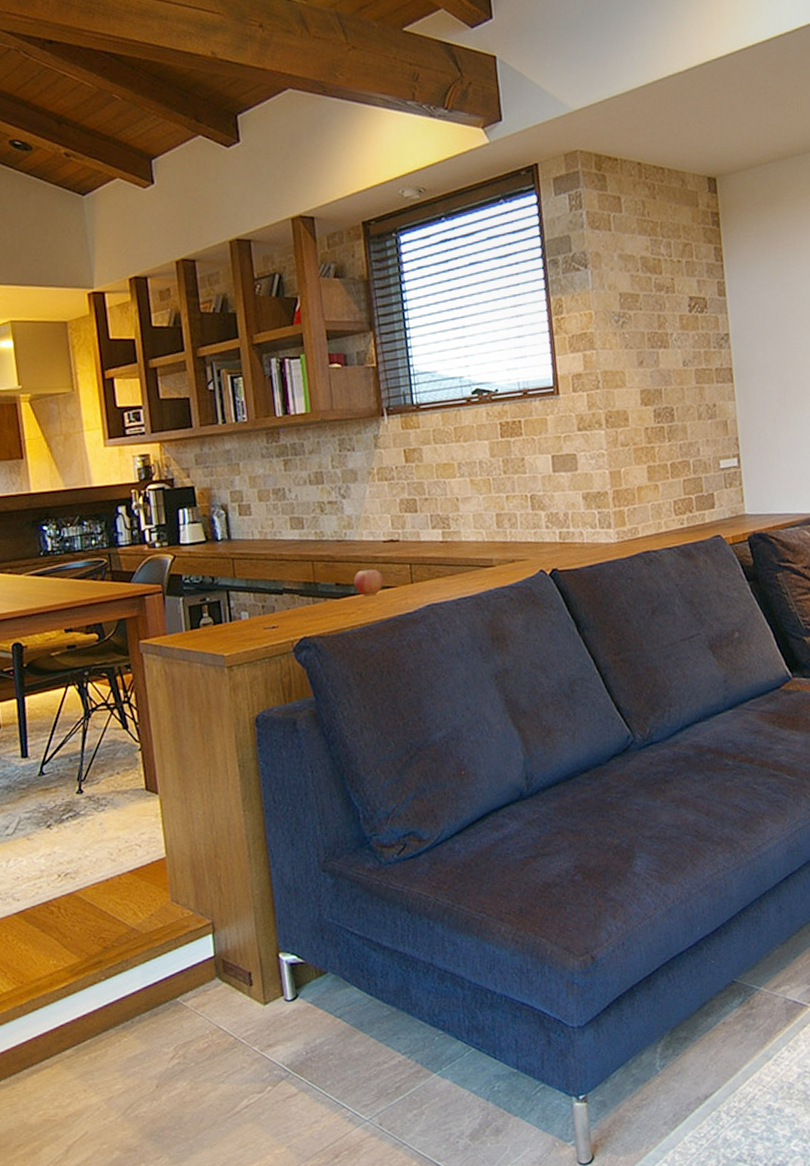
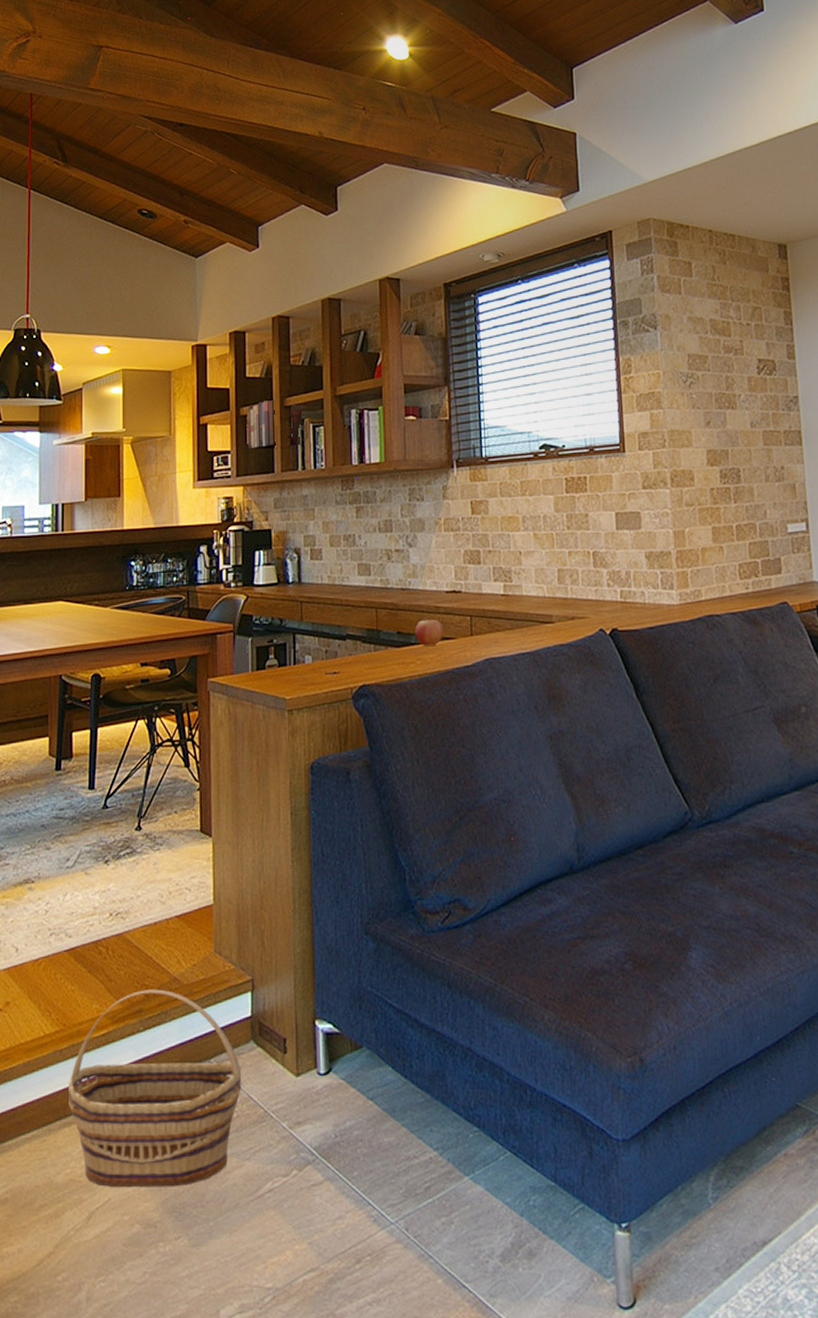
basket: none [32,940,210,1122] -> present [69,989,242,1187]
books: none [157,351,221,404] -> present [247,400,303,449]

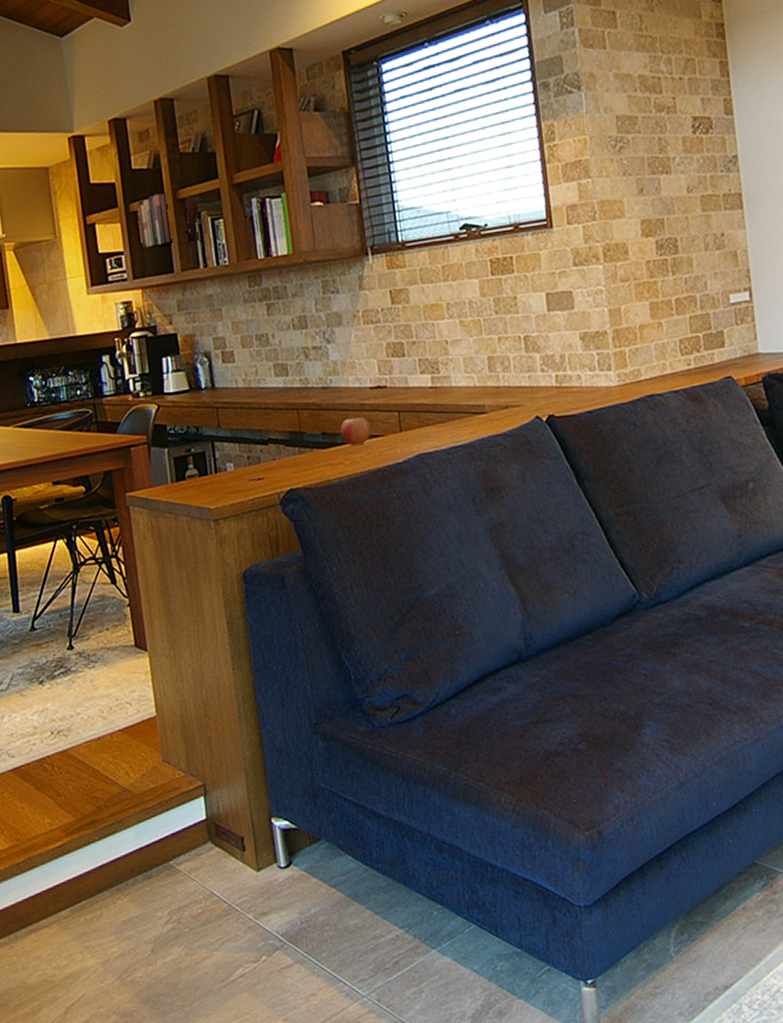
basket: present [69,989,242,1187] -> none [29,800,204,984]

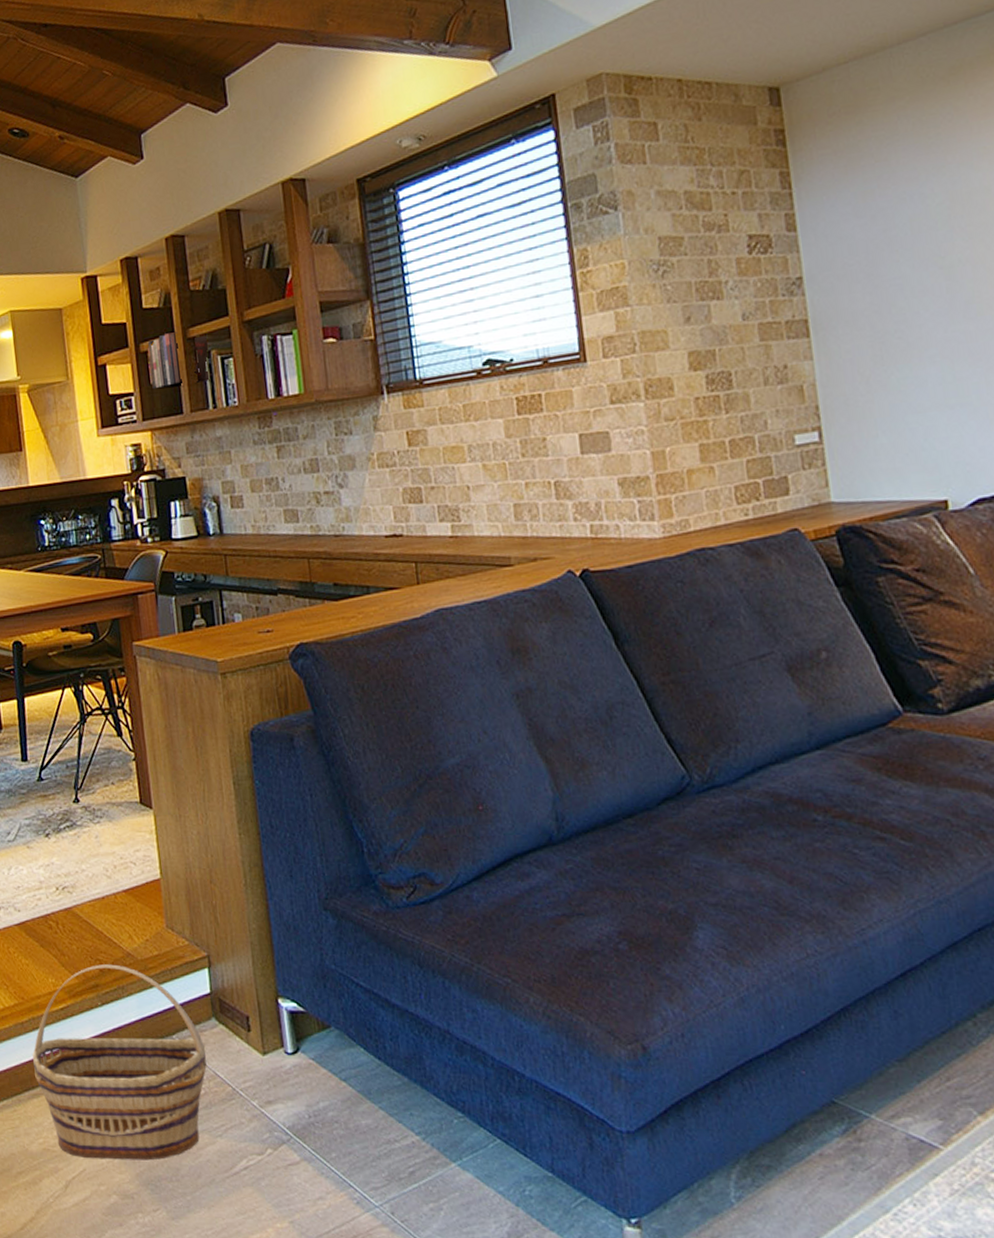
basket: none [29,800,204,984] -> present [32,964,207,1161]
fruit: present [340,416,372,445] -> none [353,566,387,598]

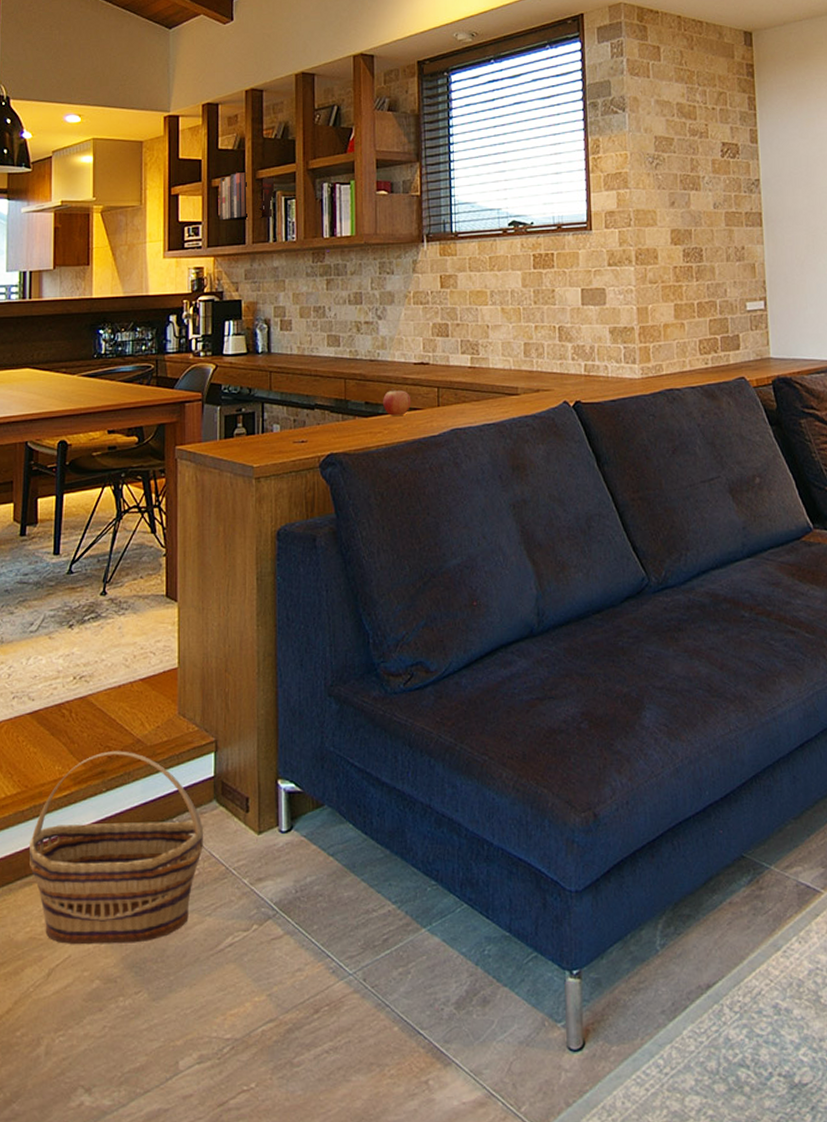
fruit: none [353,566,387,598] -> present [383,388,412,417]

